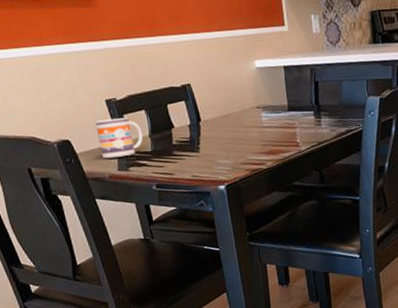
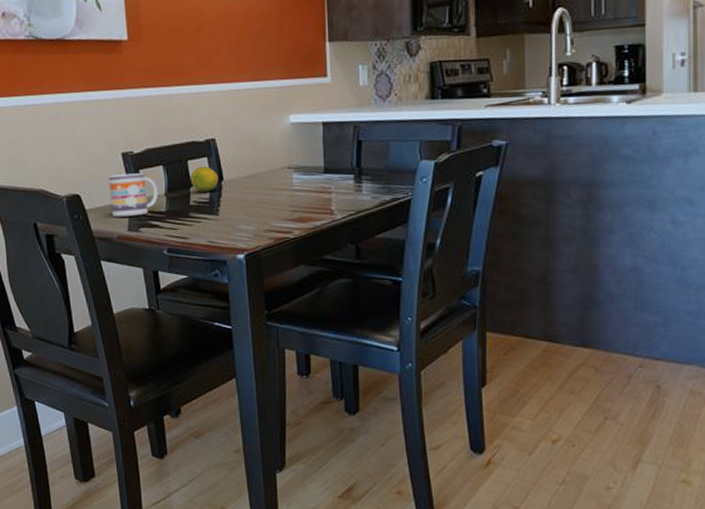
fruit: none [170,108,197,133] -> present [190,166,219,192]

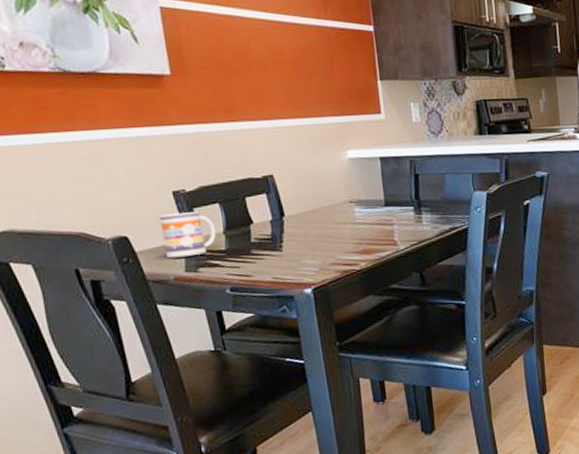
fruit: present [190,166,219,192] -> none [249,202,280,229]

